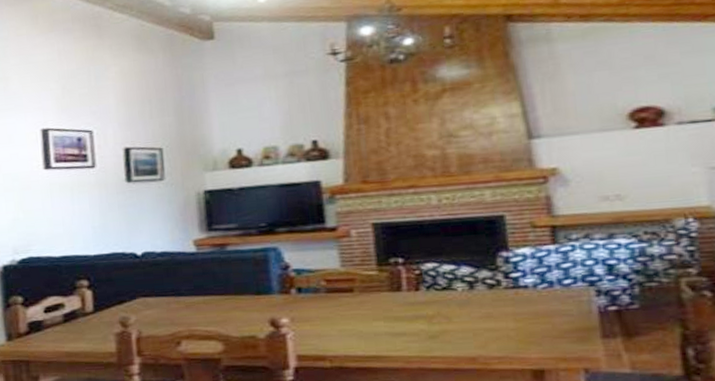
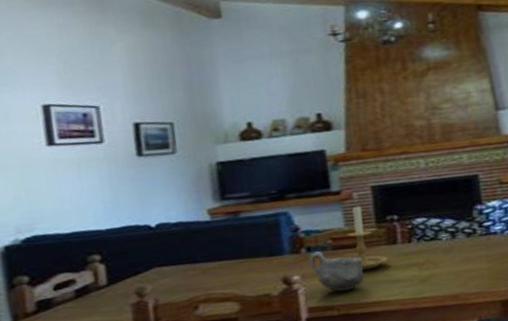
bowl: none [298,293,363,341] -> present [308,251,365,292]
candle holder: none [343,242,392,319] -> present [347,204,389,270]

